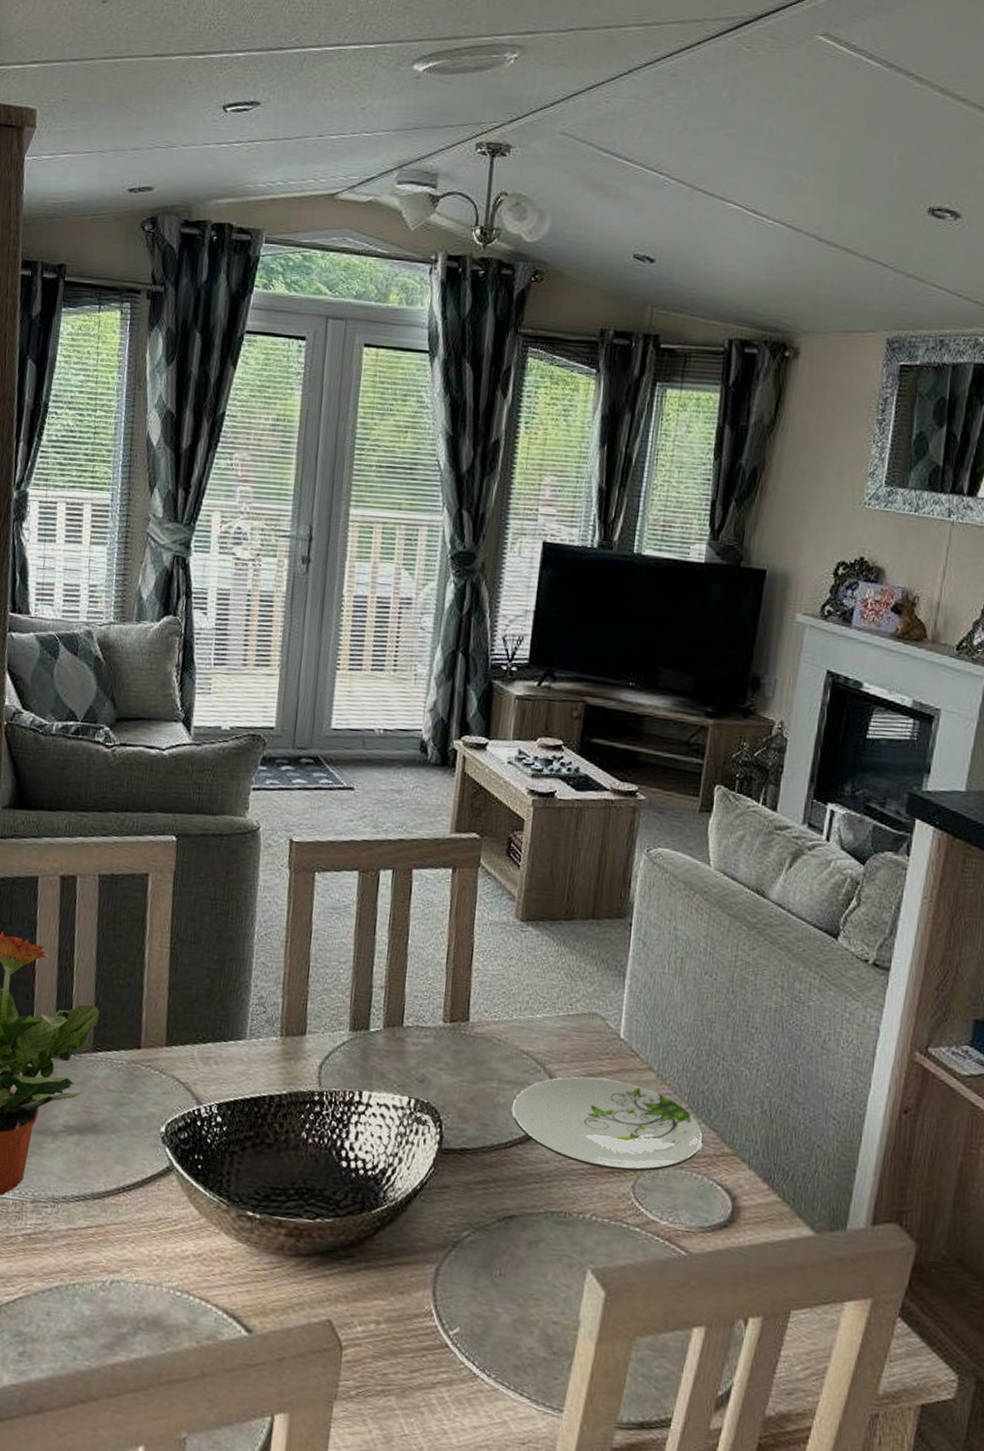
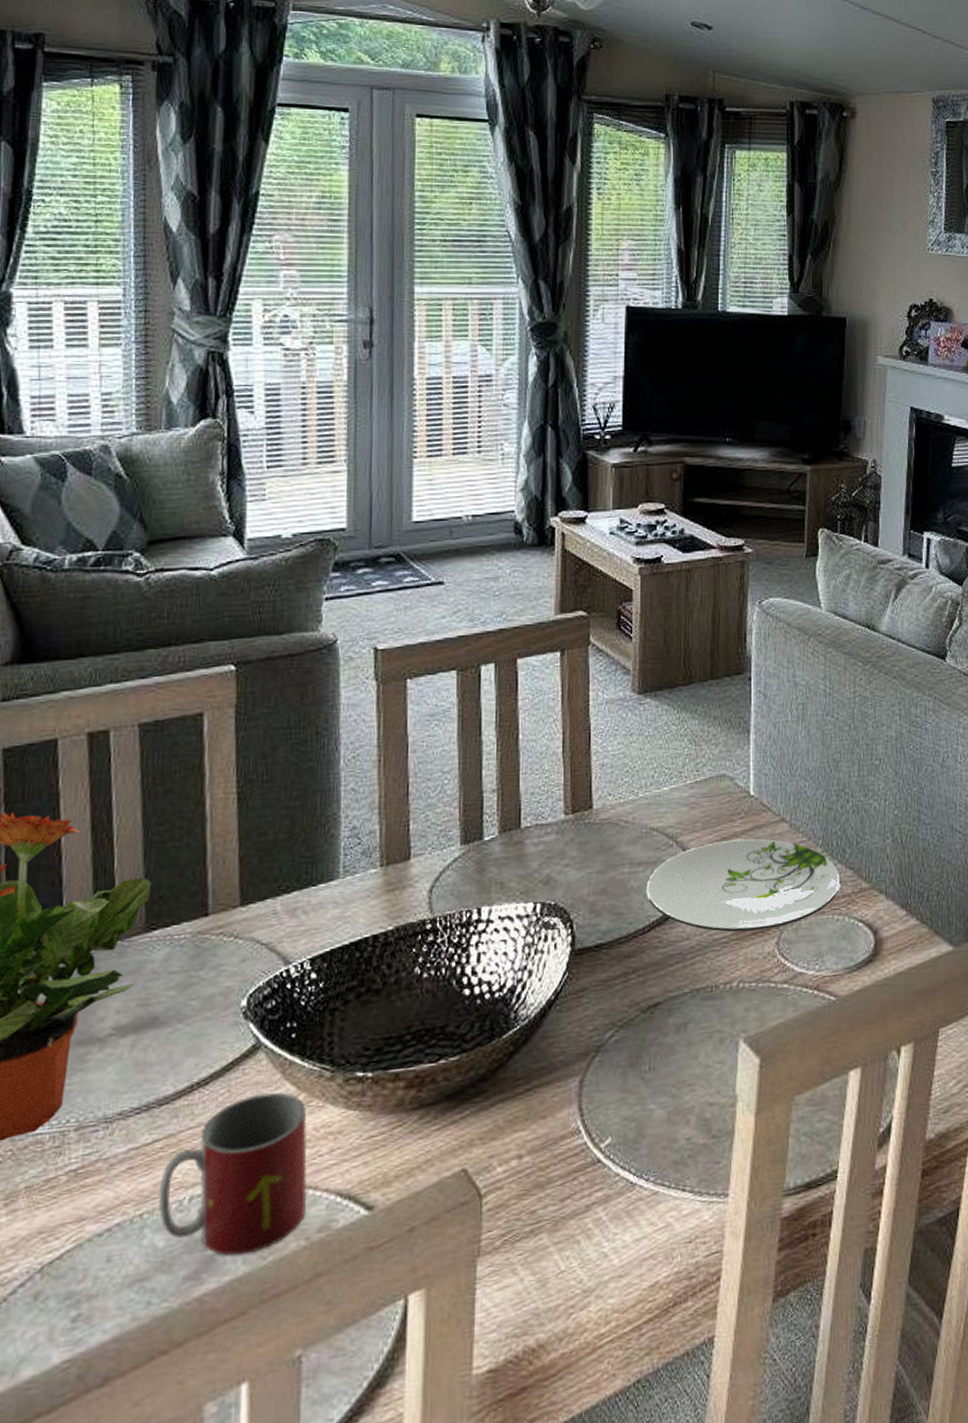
mug: none [87,1209,205,1341] -> present [158,1092,307,1256]

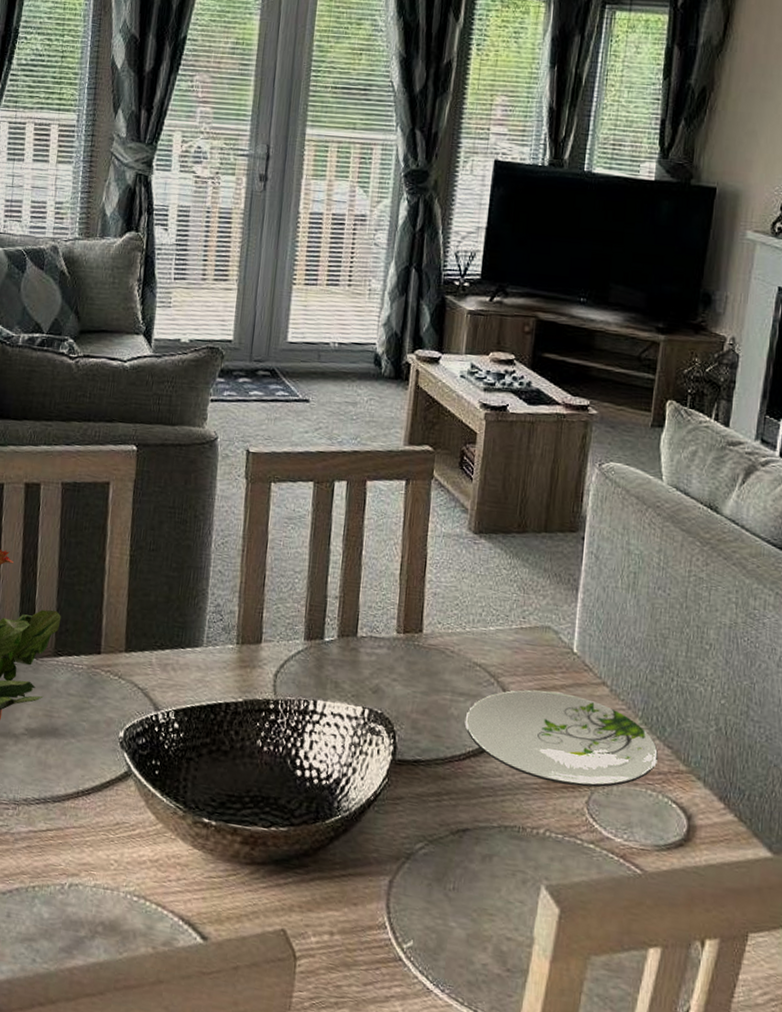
mug: present [158,1092,307,1256] -> none [46,814,162,946]

